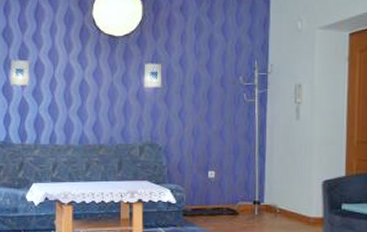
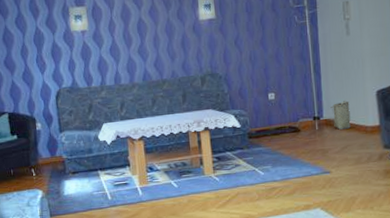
basket: none [273,188,293,218] -> present [330,101,351,130]

